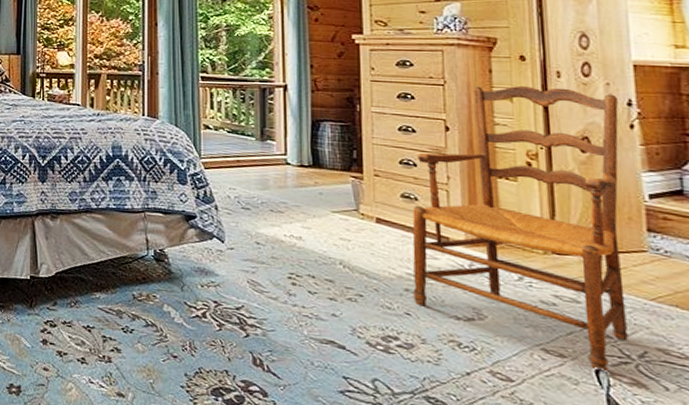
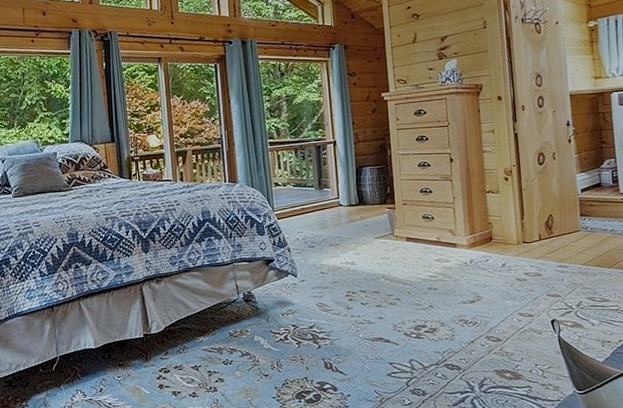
armchair: present [412,86,628,372] -> none [431,118,570,321]

